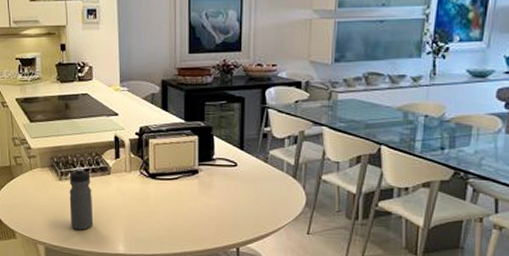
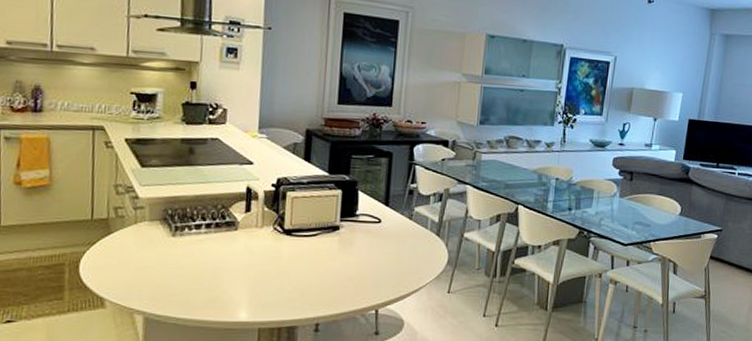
water bottle: present [69,167,94,230] -> none [182,221,213,296]

